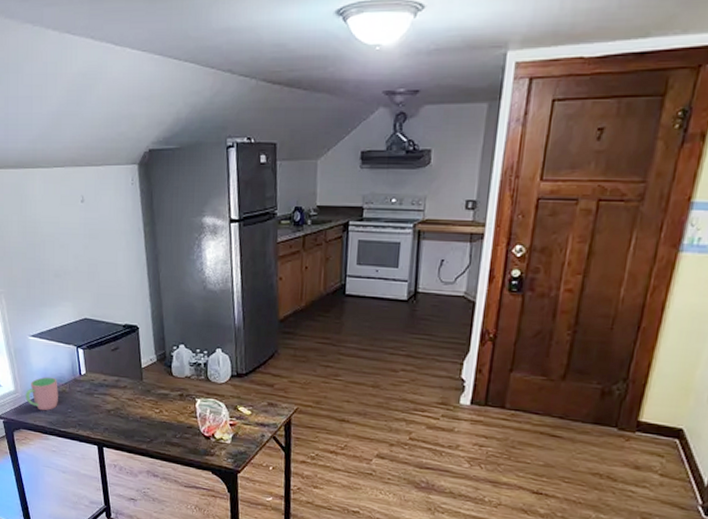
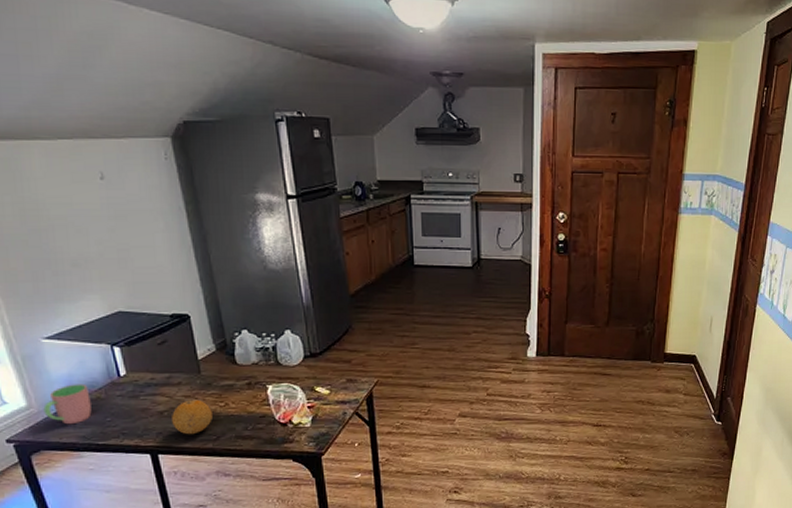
fruit: none [116,403,149,435] -> present [172,399,212,435]

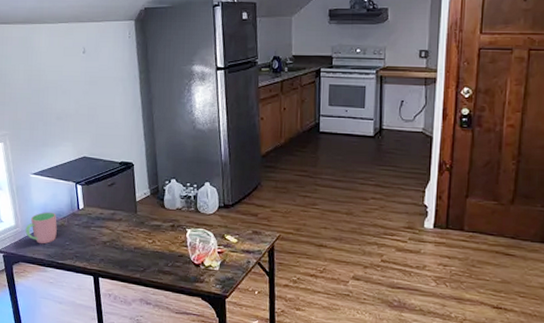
fruit: present [172,399,212,435] -> none [112,234,142,265]

